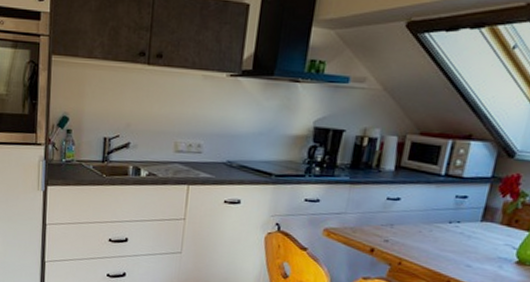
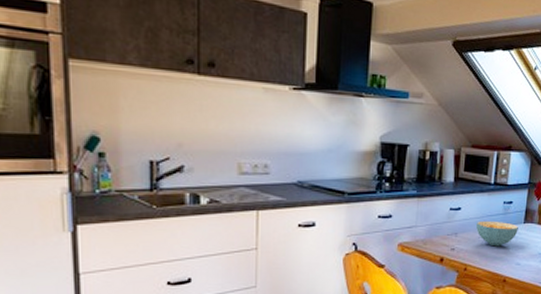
cereal bowl: none [417,214,473,244] -> present [476,220,518,247]

